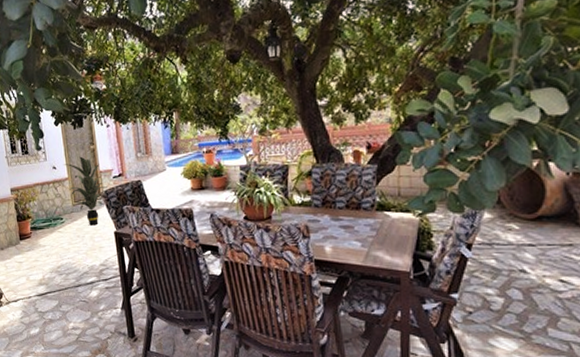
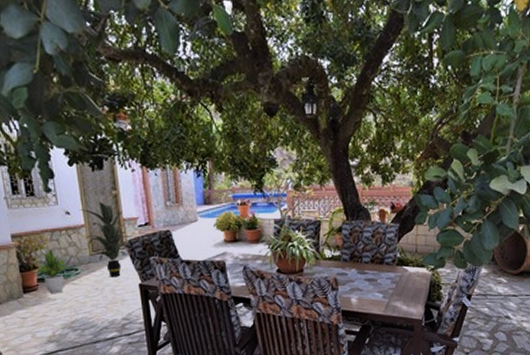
potted plant: none [31,201,55,242] -> present [38,249,68,295]

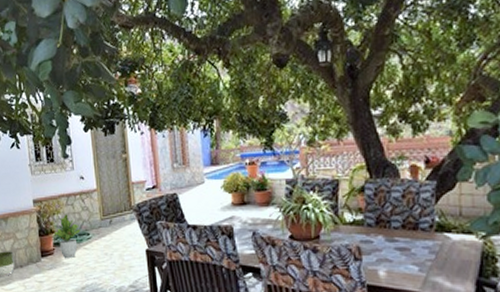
indoor plant: present [79,202,132,277] -> none [92,166,140,243]

